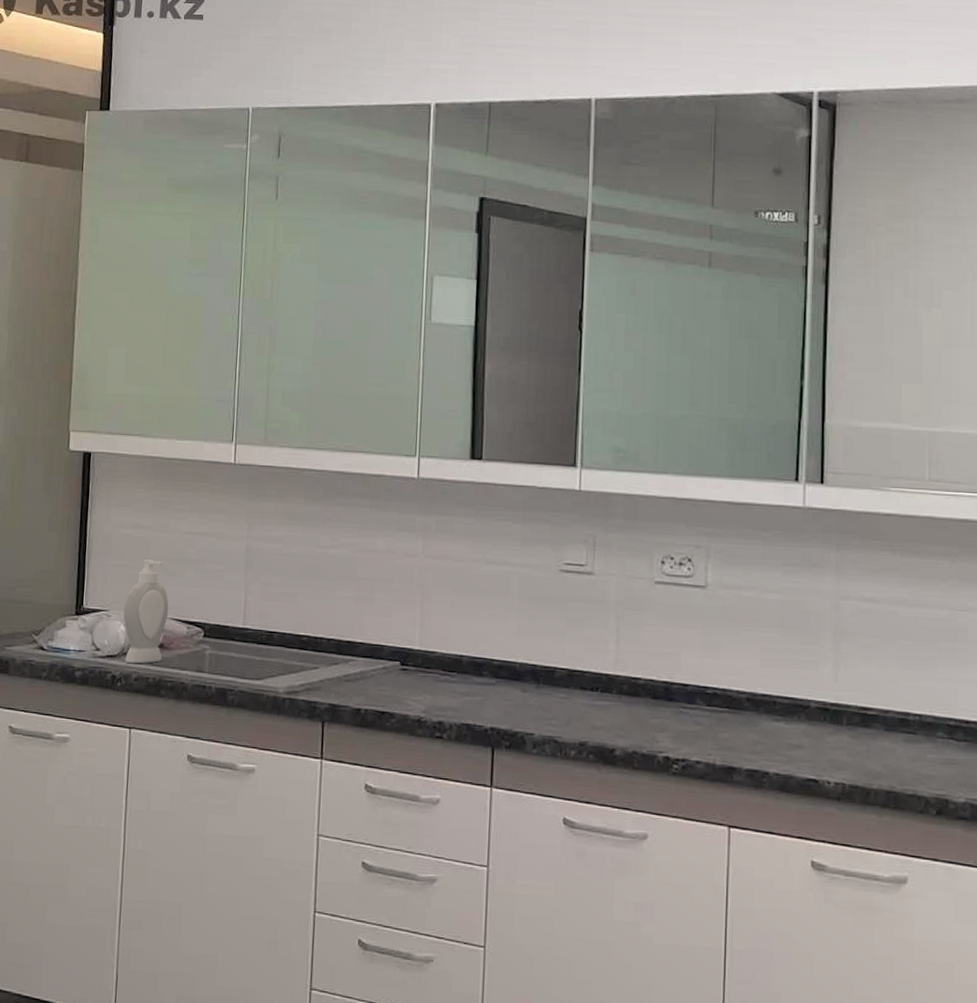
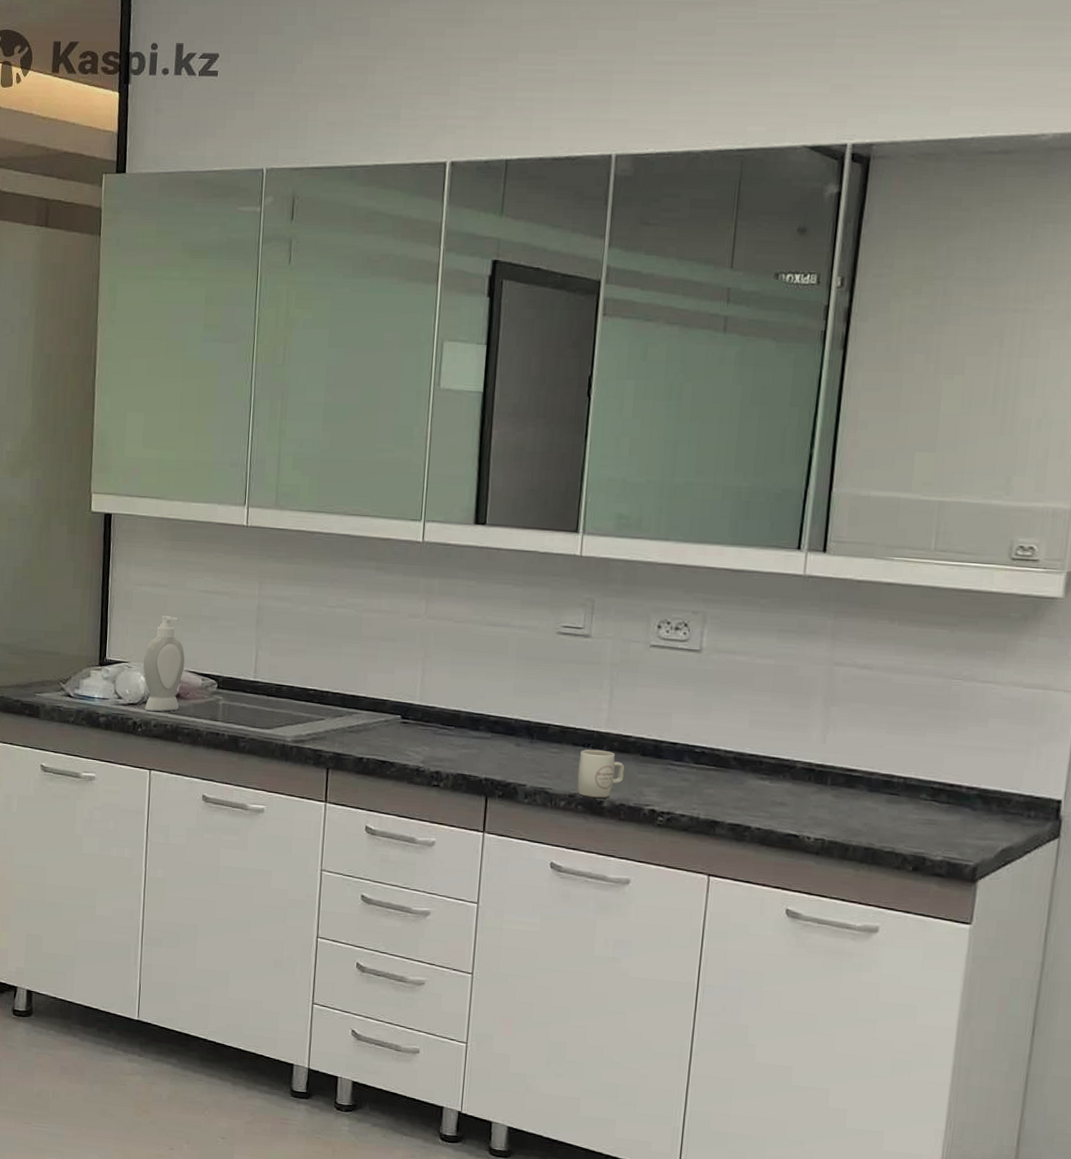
mug: none [587,693,635,747] -> present [577,749,625,799]

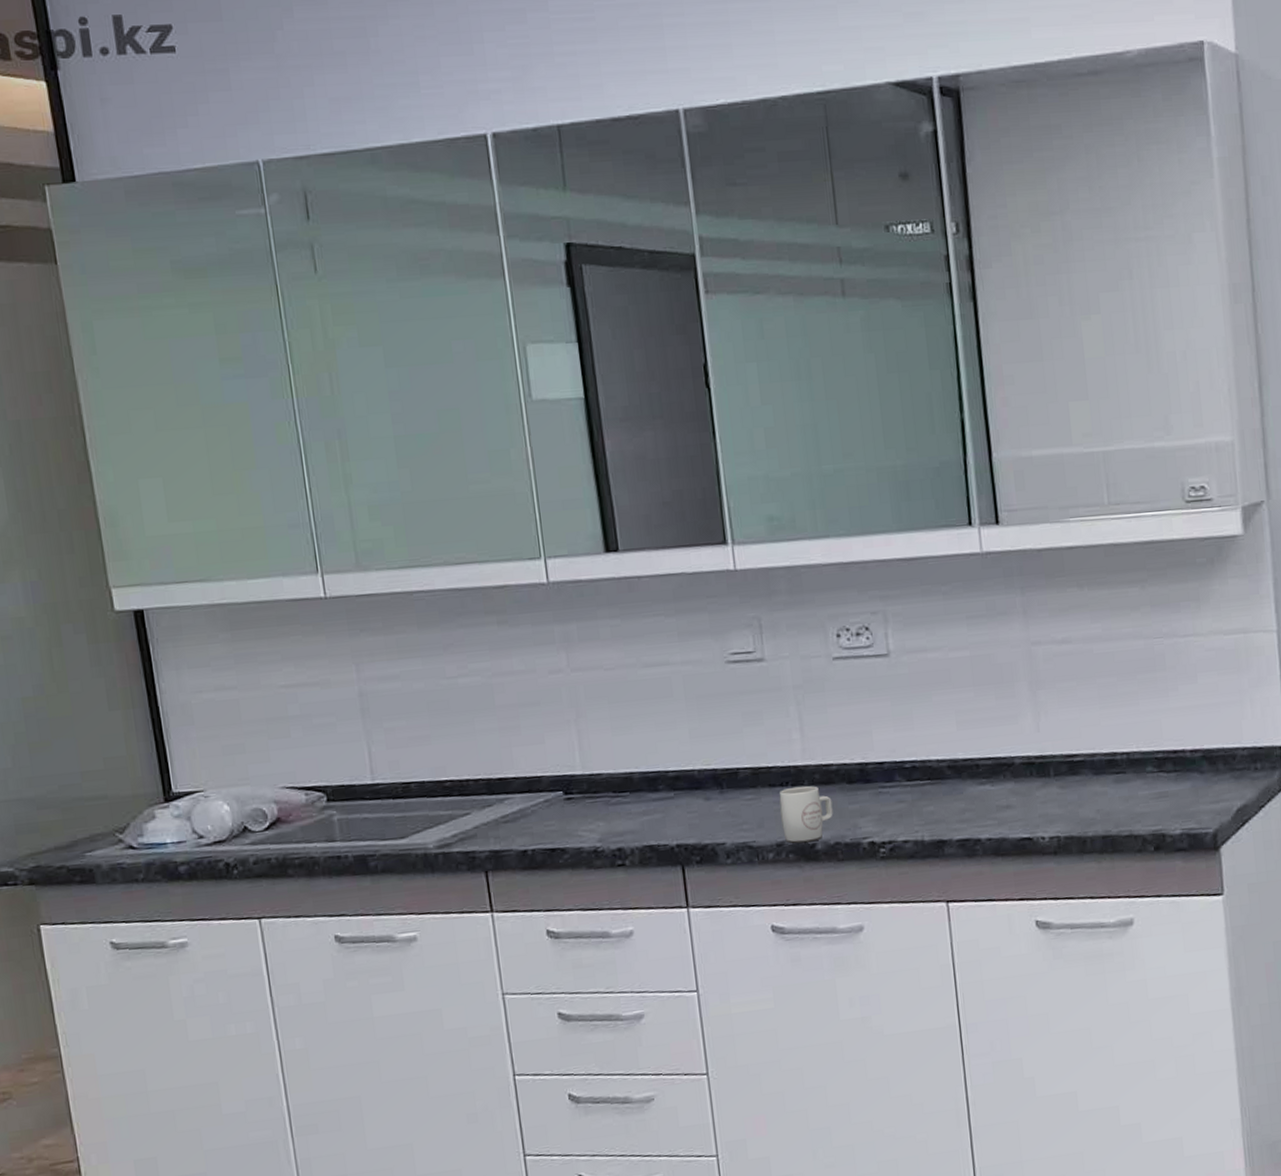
soap bottle: present [143,616,185,712] -> none [222,723,282,847]

